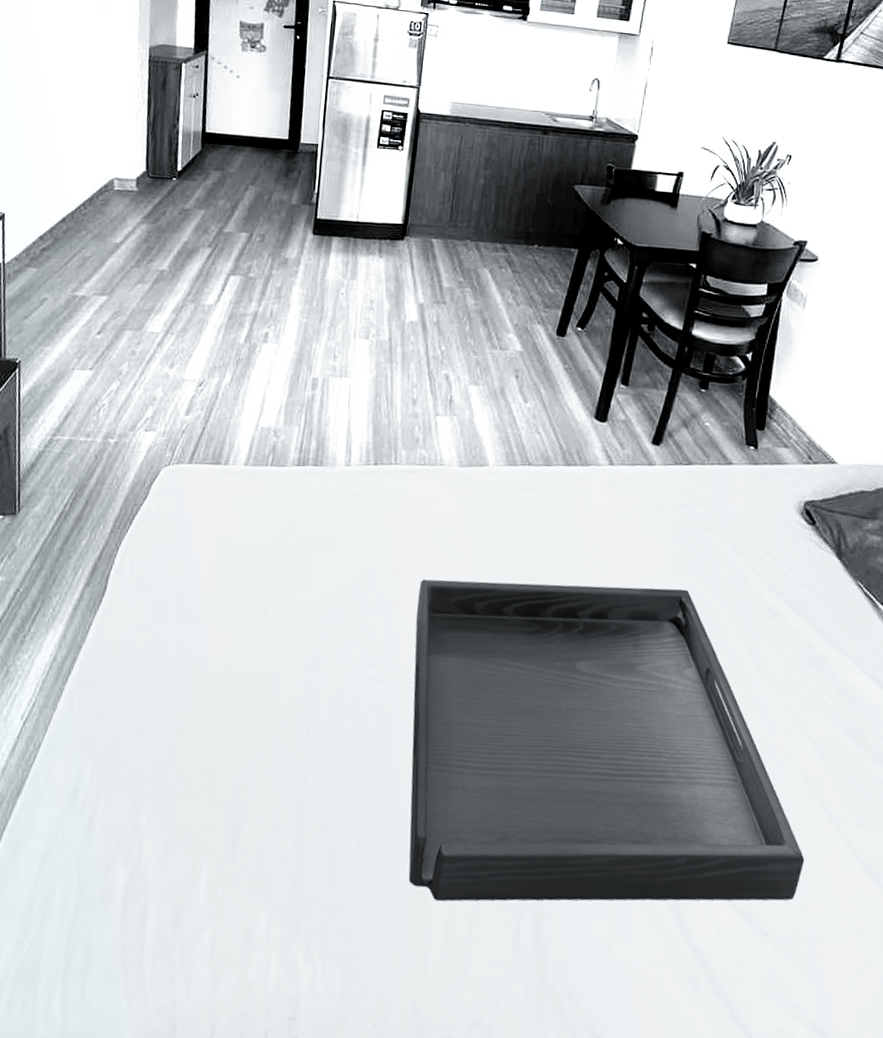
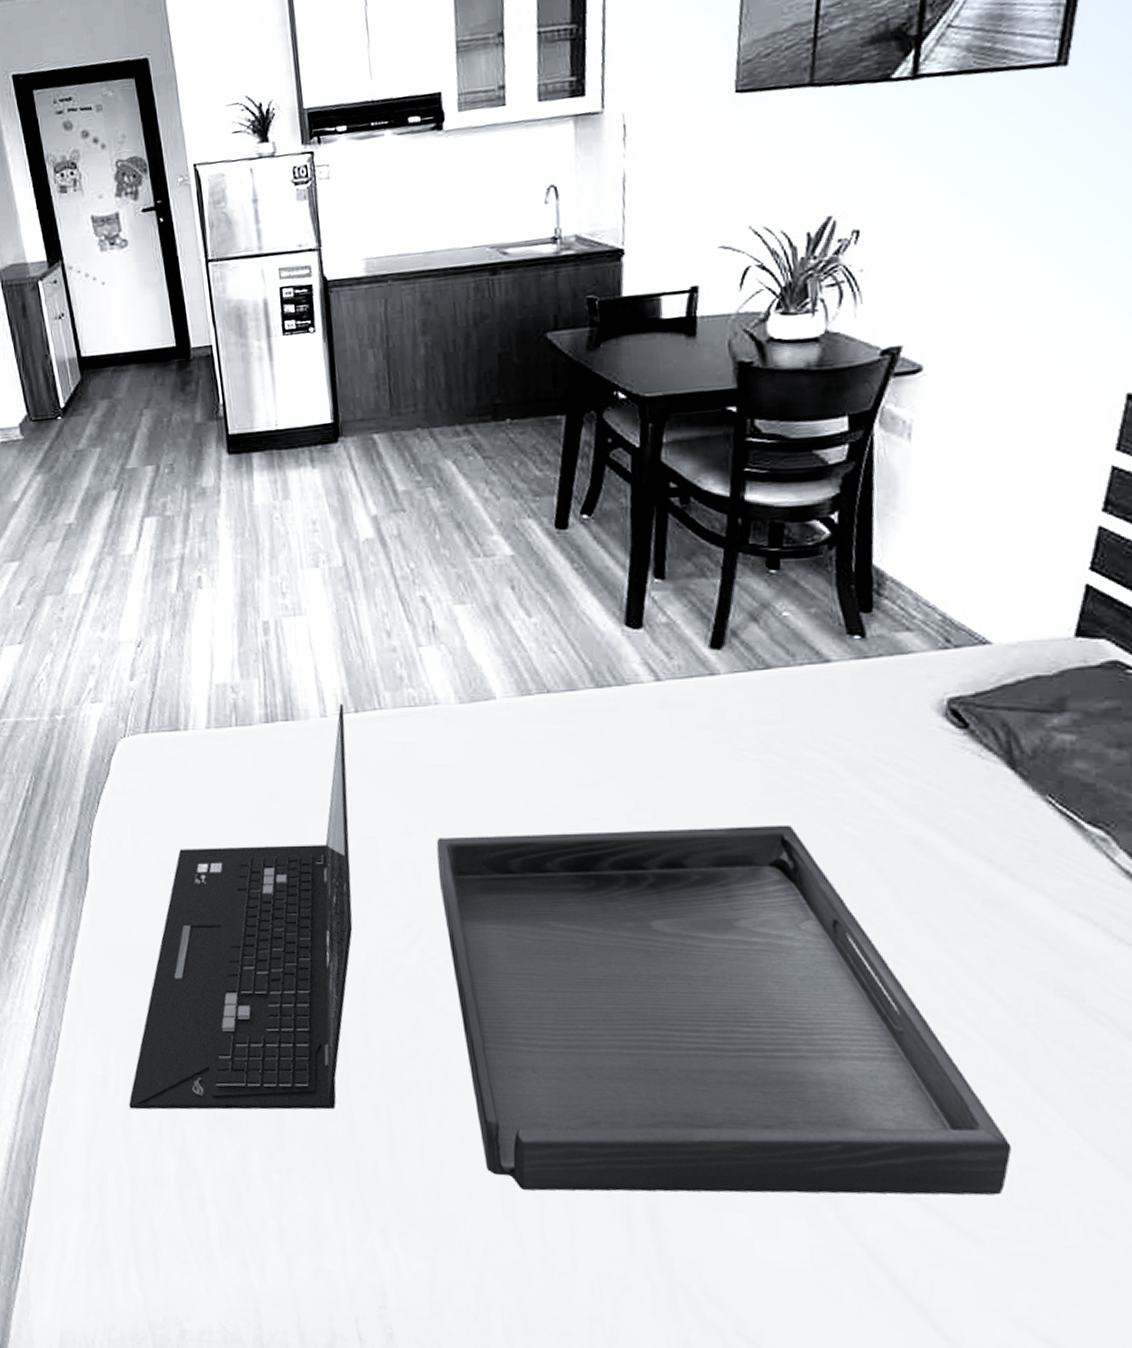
laptop: none [93,456,367,824] -> present [129,703,353,1110]

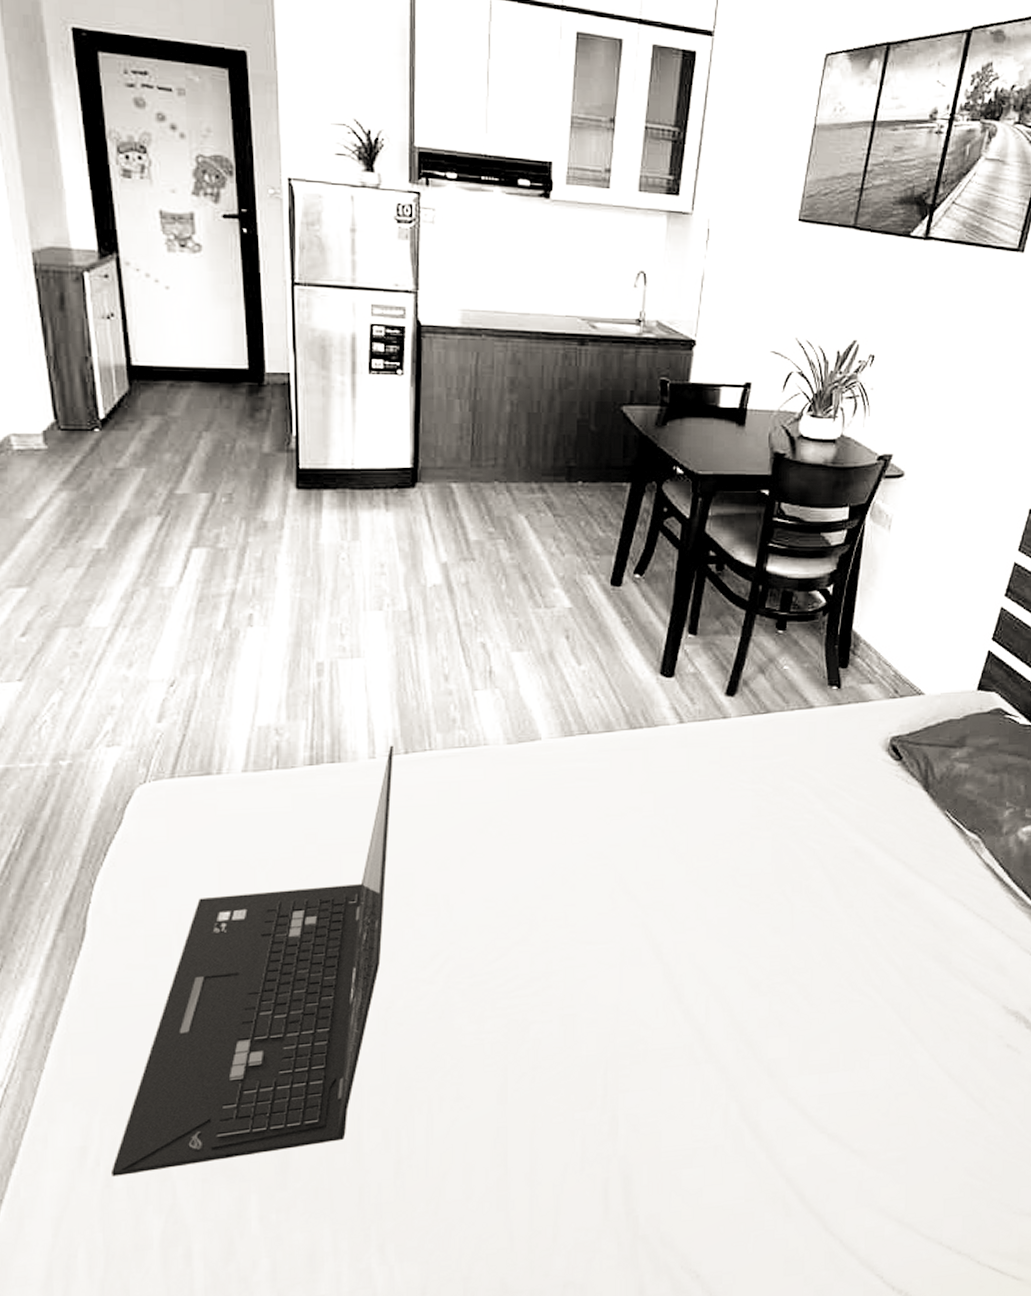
serving tray: present [436,824,1012,1196] -> none [470,842,893,1183]

